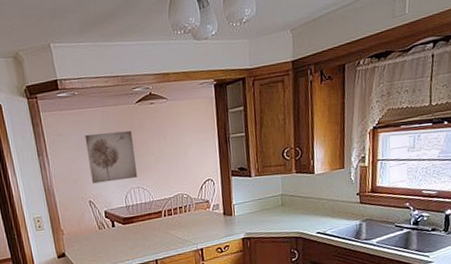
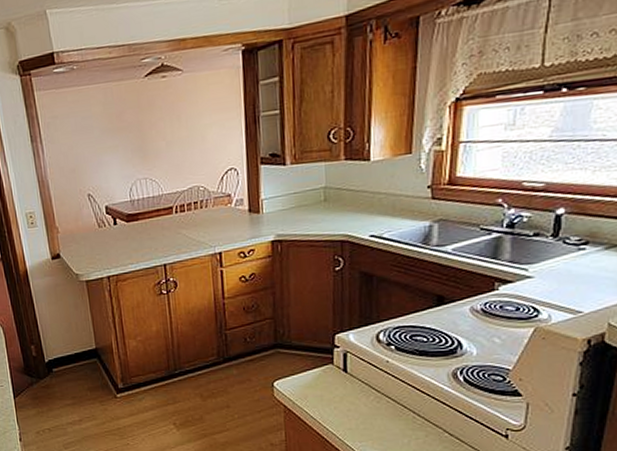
wall art: present [85,130,138,184] -> none [84,110,145,174]

